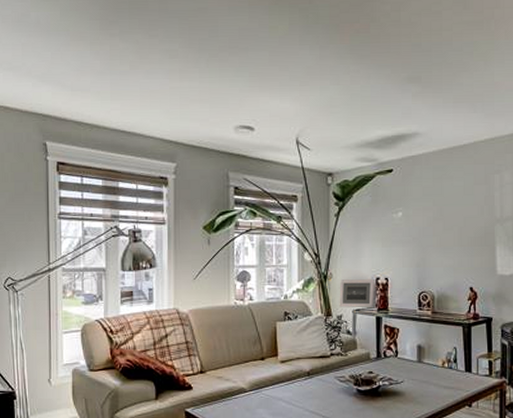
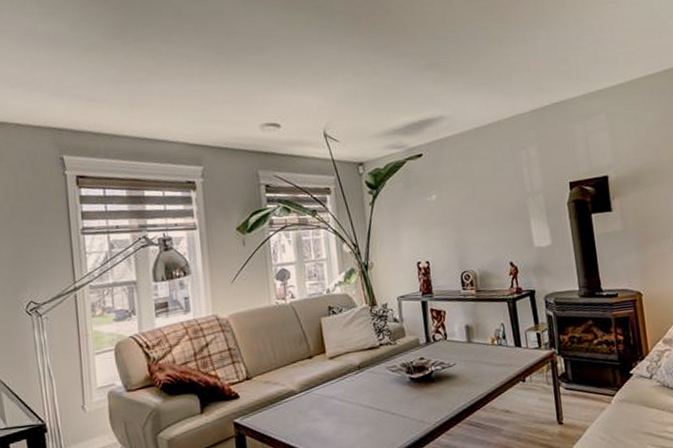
picture frame: present [339,279,374,307] -> none [381,264,418,296]

